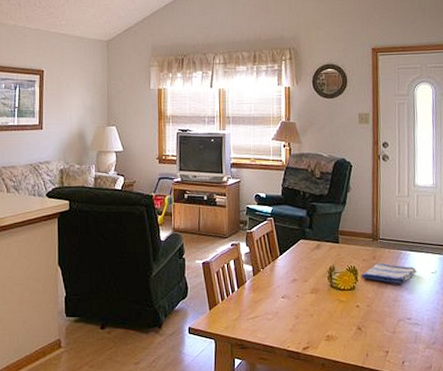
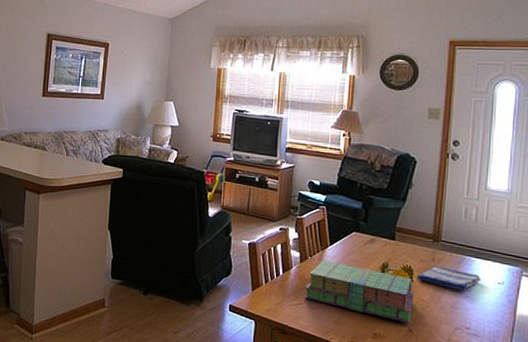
stack of books: none [260,271,360,322] -> present [305,260,413,323]

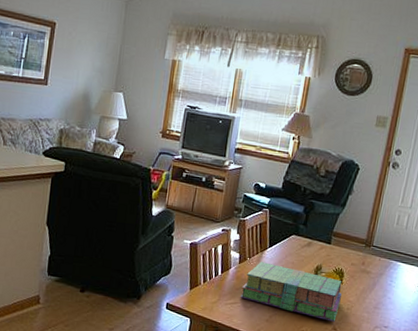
dish towel: present [416,265,482,291] -> none [346,269,404,293]

